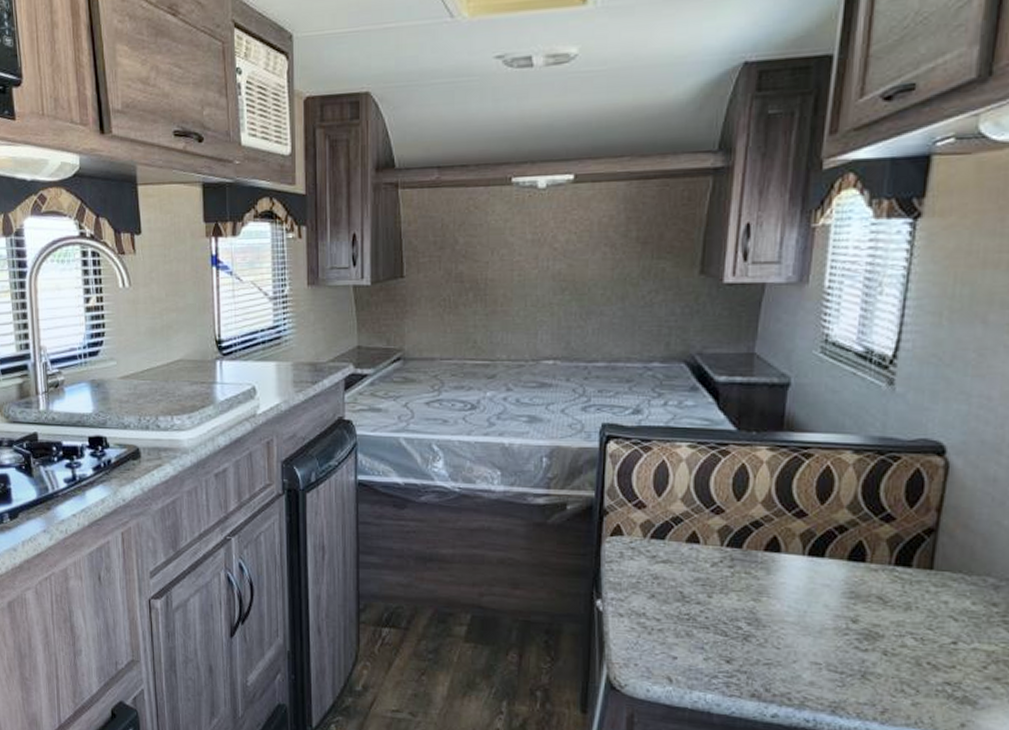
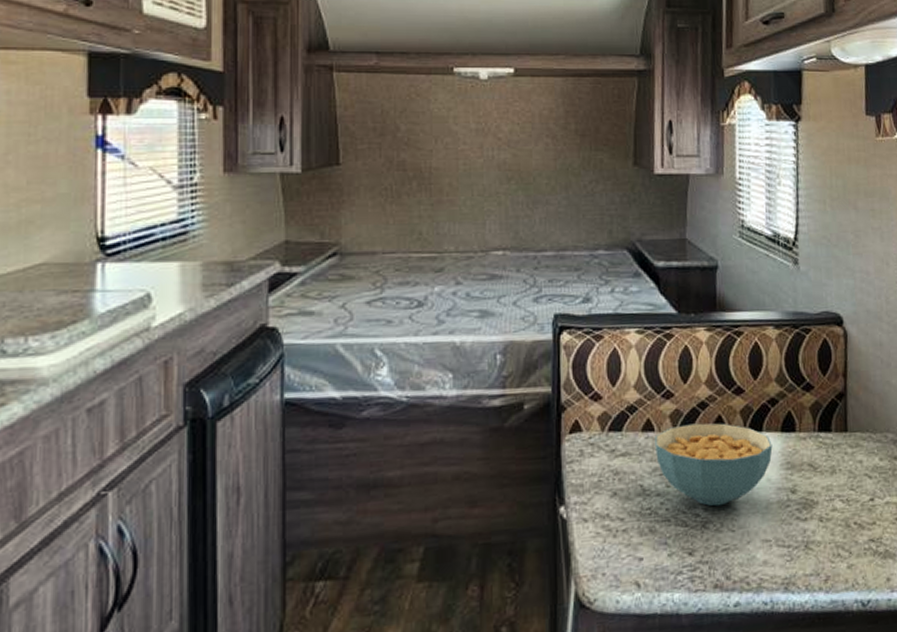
cereal bowl: none [699,541,835,623] -> present [655,423,773,507]

